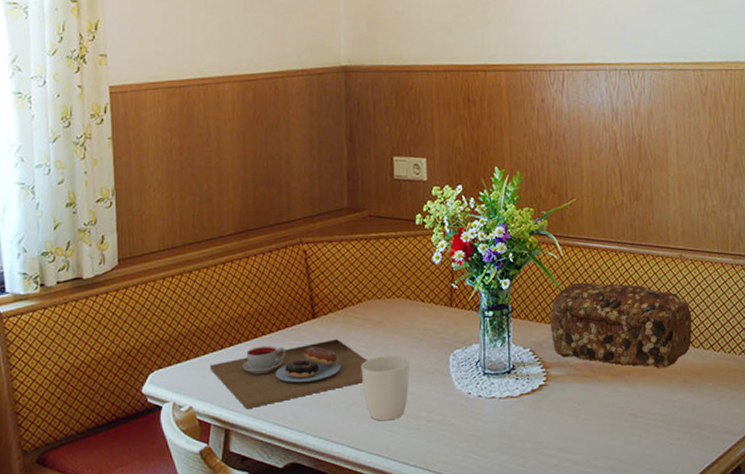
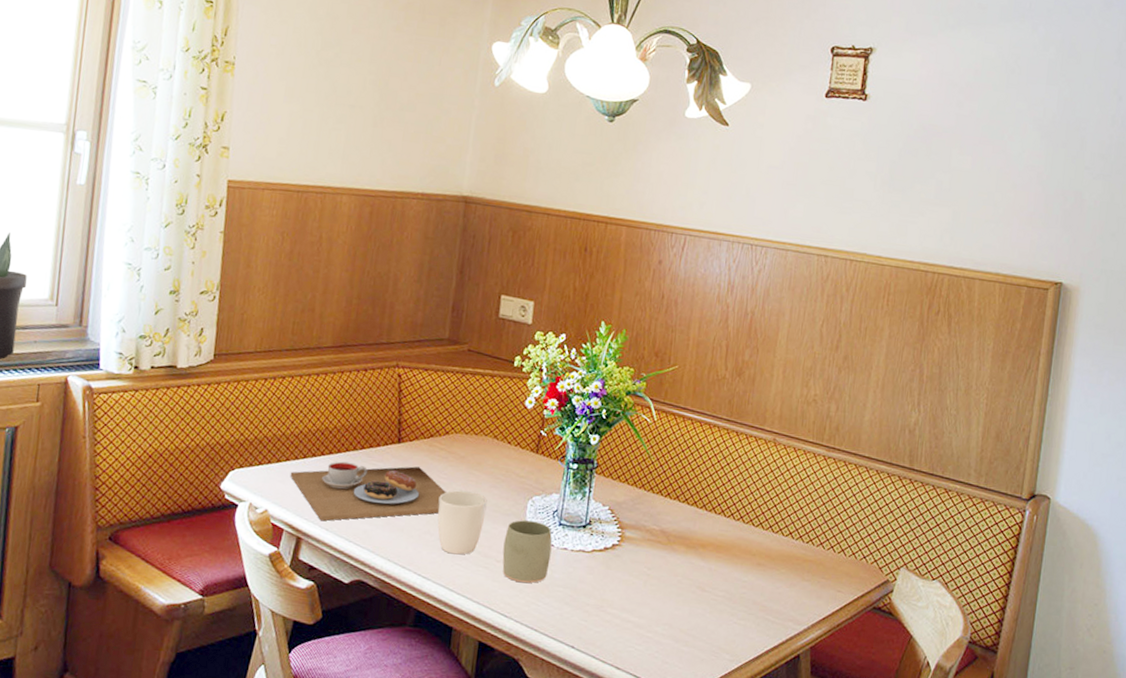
mug: none [432,375,480,439] -> present [502,520,553,584]
bread loaf: present [550,282,692,369] -> none [632,449,776,548]

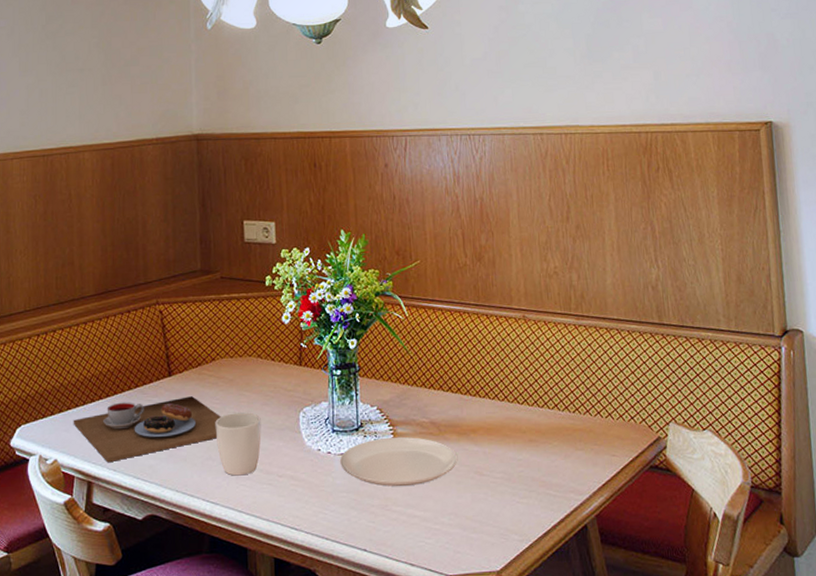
mug: present [502,520,553,584] -> none [283,432,330,494]
plate: none [562,539,683,591] -> present [340,436,458,487]

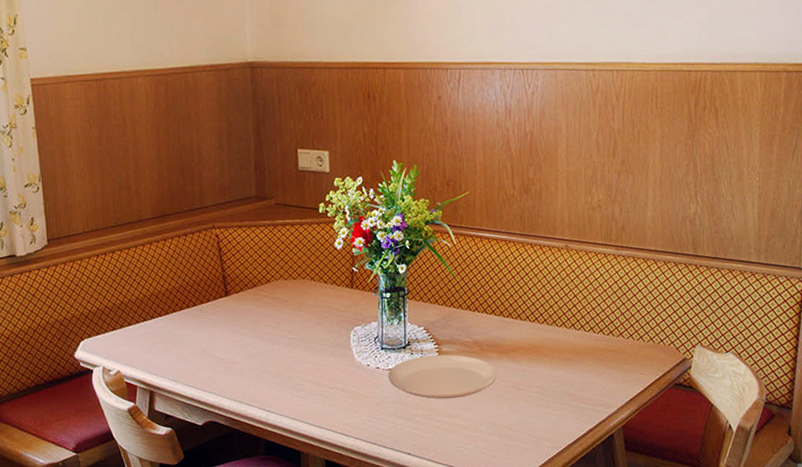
place setting: present [73,396,221,463] -> none [134,315,276,374]
cup: present [215,412,262,476] -> none [270,330,314,388]

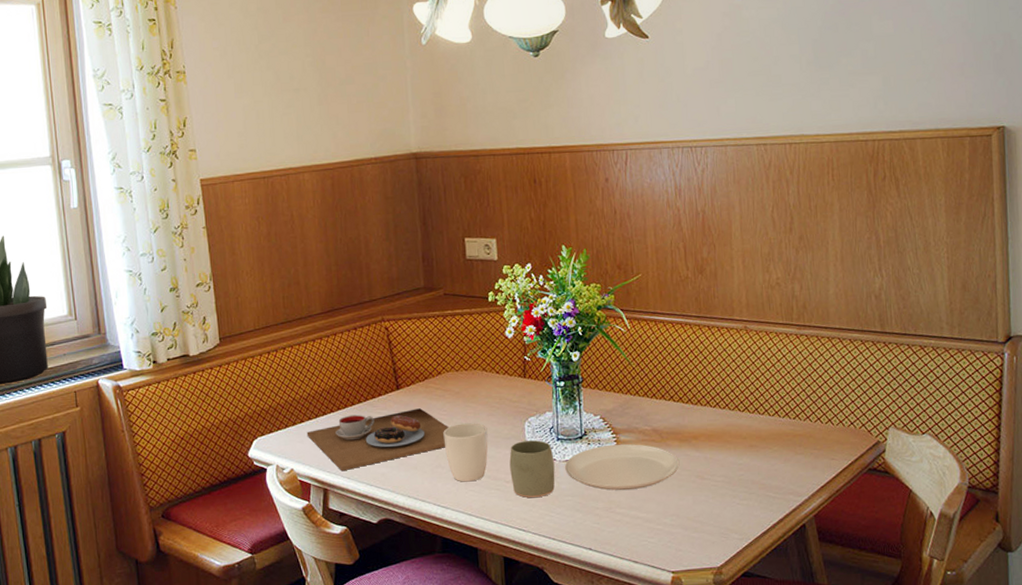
place setting: none [134,315,276,374] -> present [306,408,449,471]
cup: none [270,330,314,388] -> present [443,423,488,482]
mug: none [334,349,378,404] -> present [509,440,555,498]

